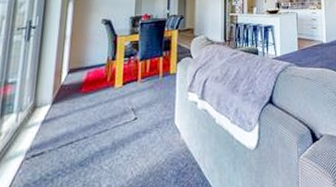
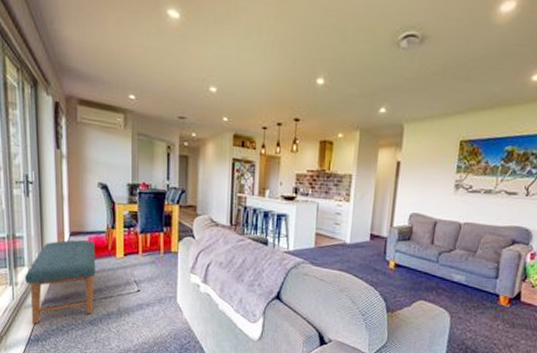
bench: none [10,74,93,179] -> present [24,239,95,324]

